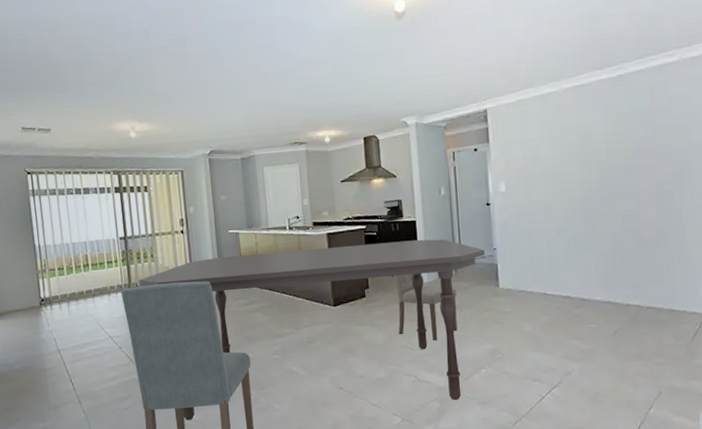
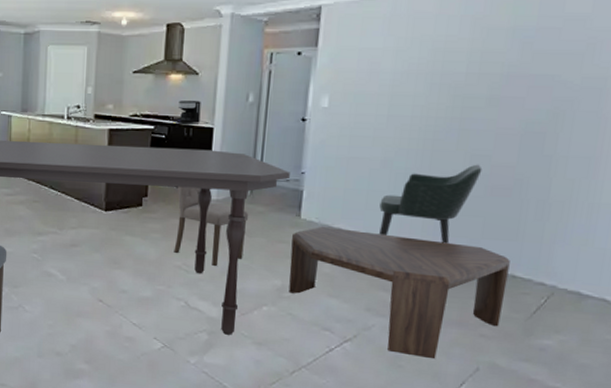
coffee table: none [495,289,669,391] -> present [288,226,510,358]
armchair: none [560,222,633,292] -> present [379,164,483,244]

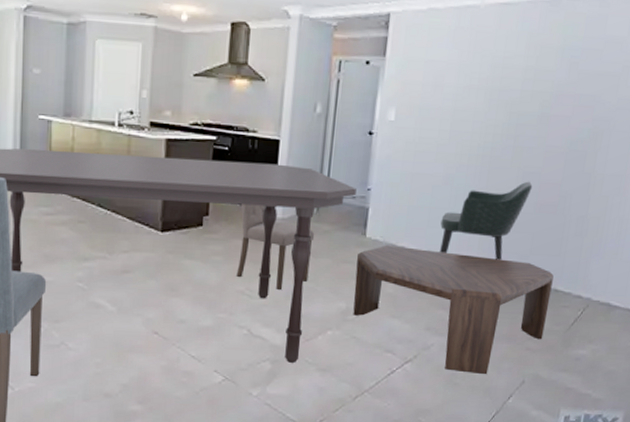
coffee maker: present [173,100,209,125] -> none [237,109,275,136]

